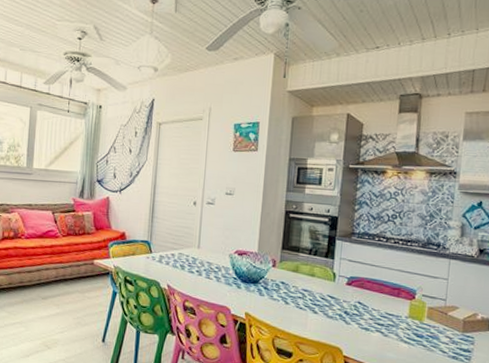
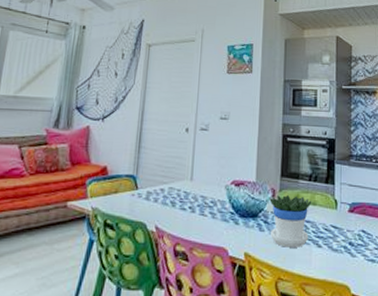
flowerpot: none [270,266,311,312] -> present [269,195,312,247]

